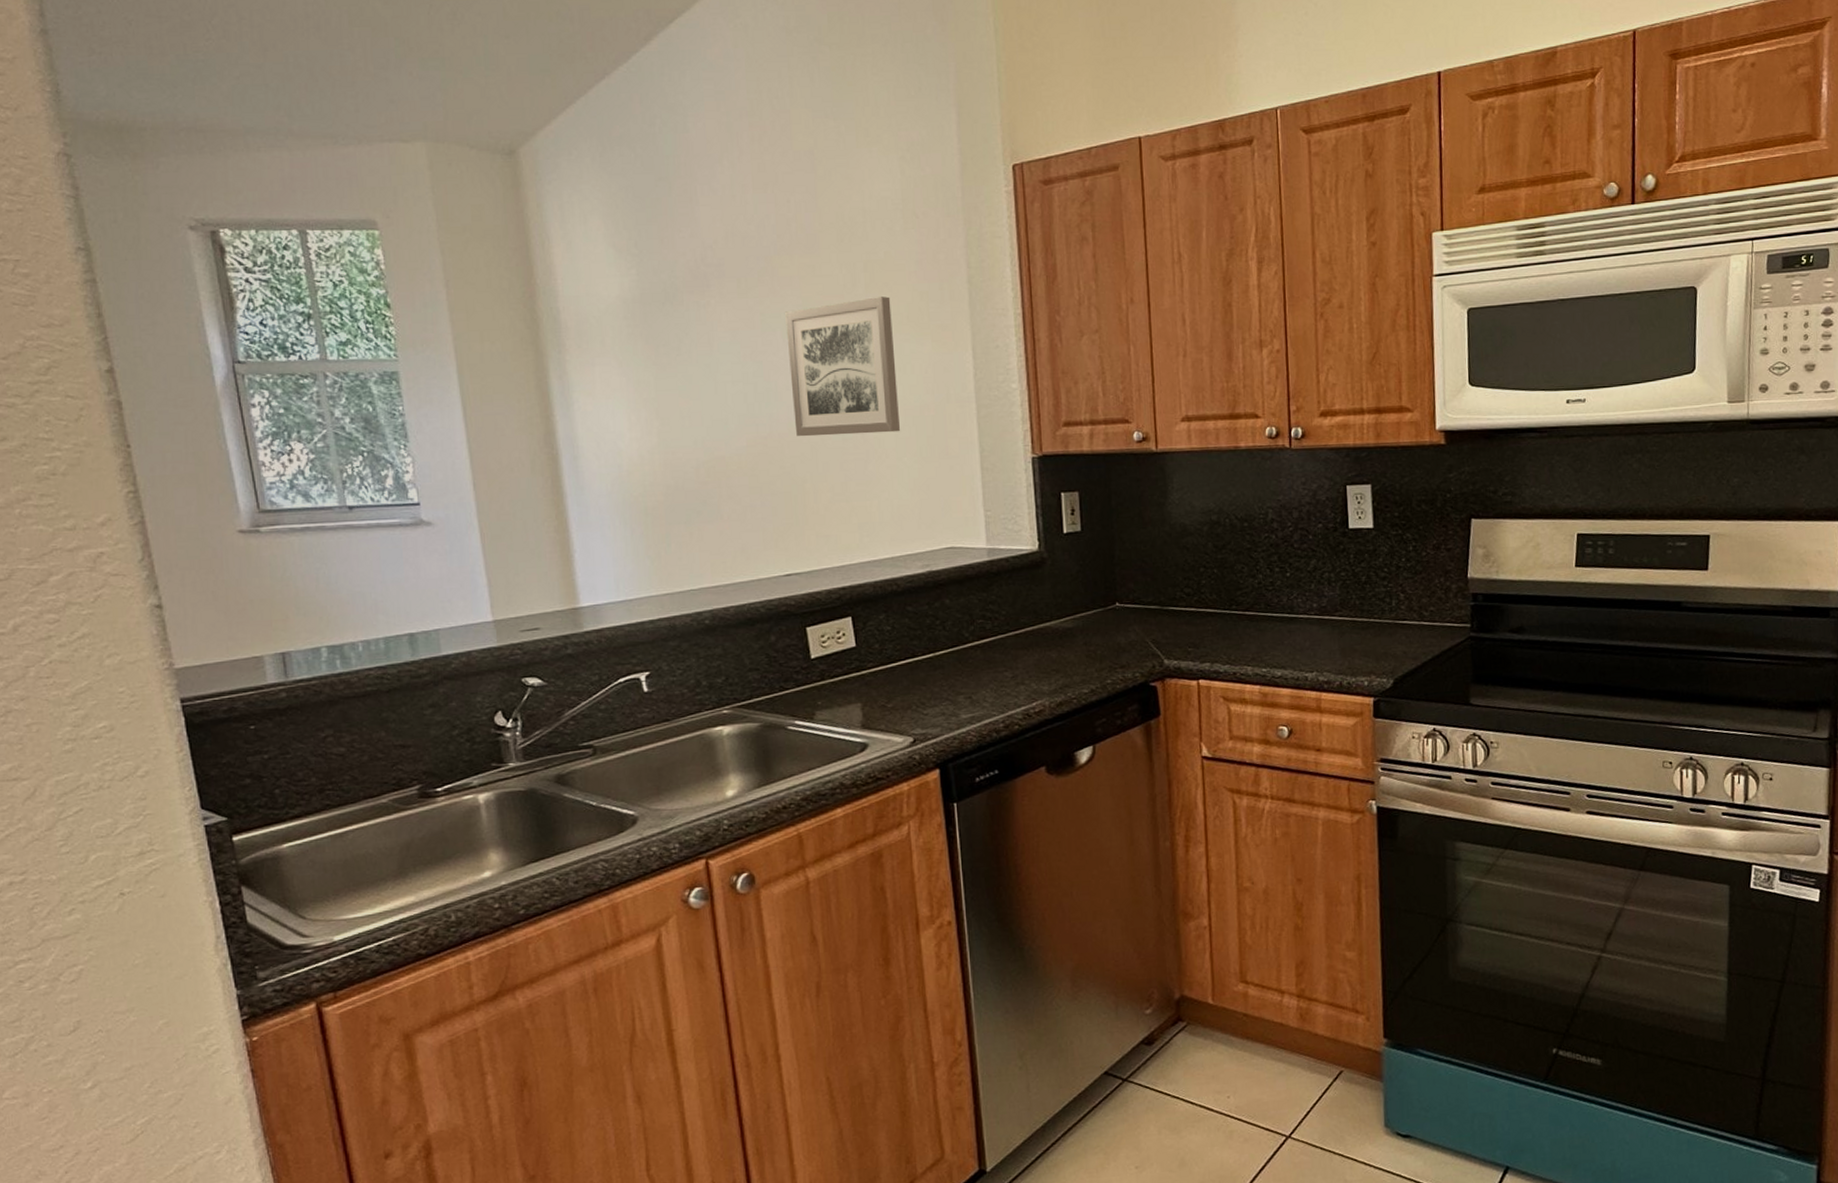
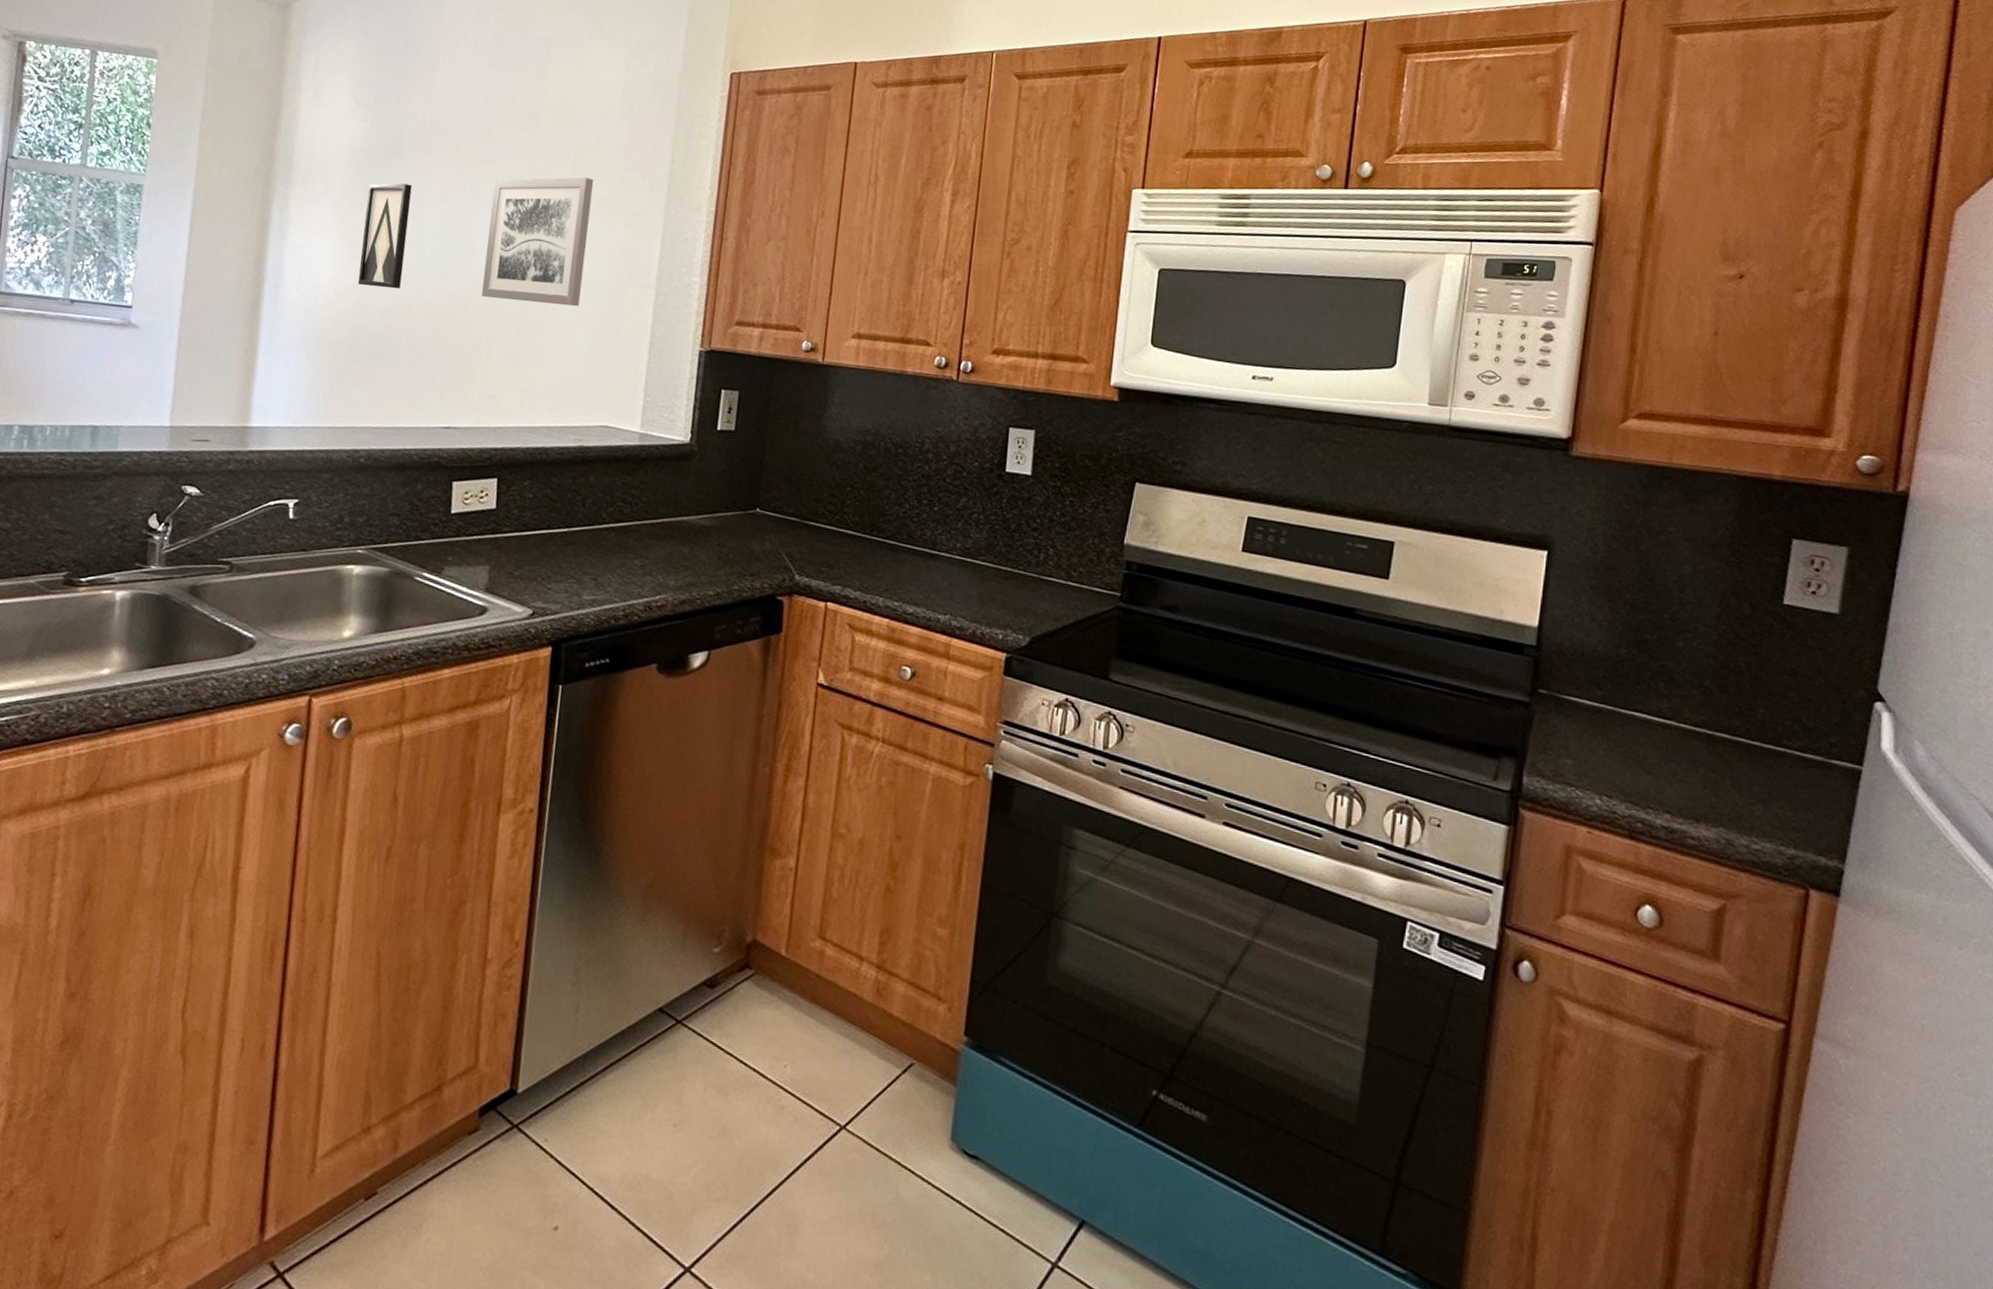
wall art: none [651,330,708,444] -> present [357,183,412,289]

